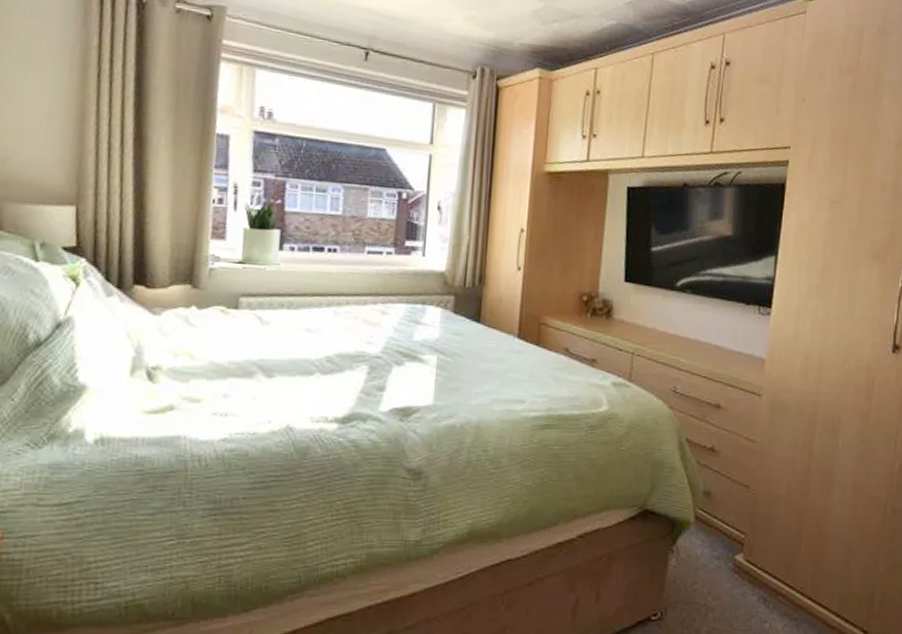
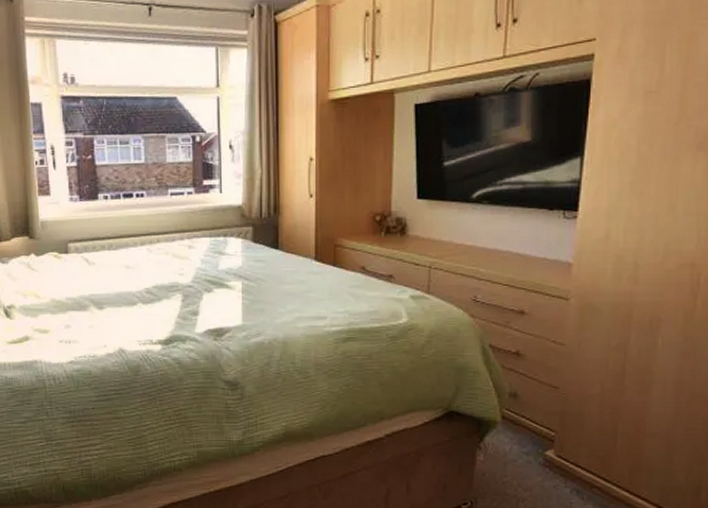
planter: present [237,203,282,266] -> none [61,159,99,215]

